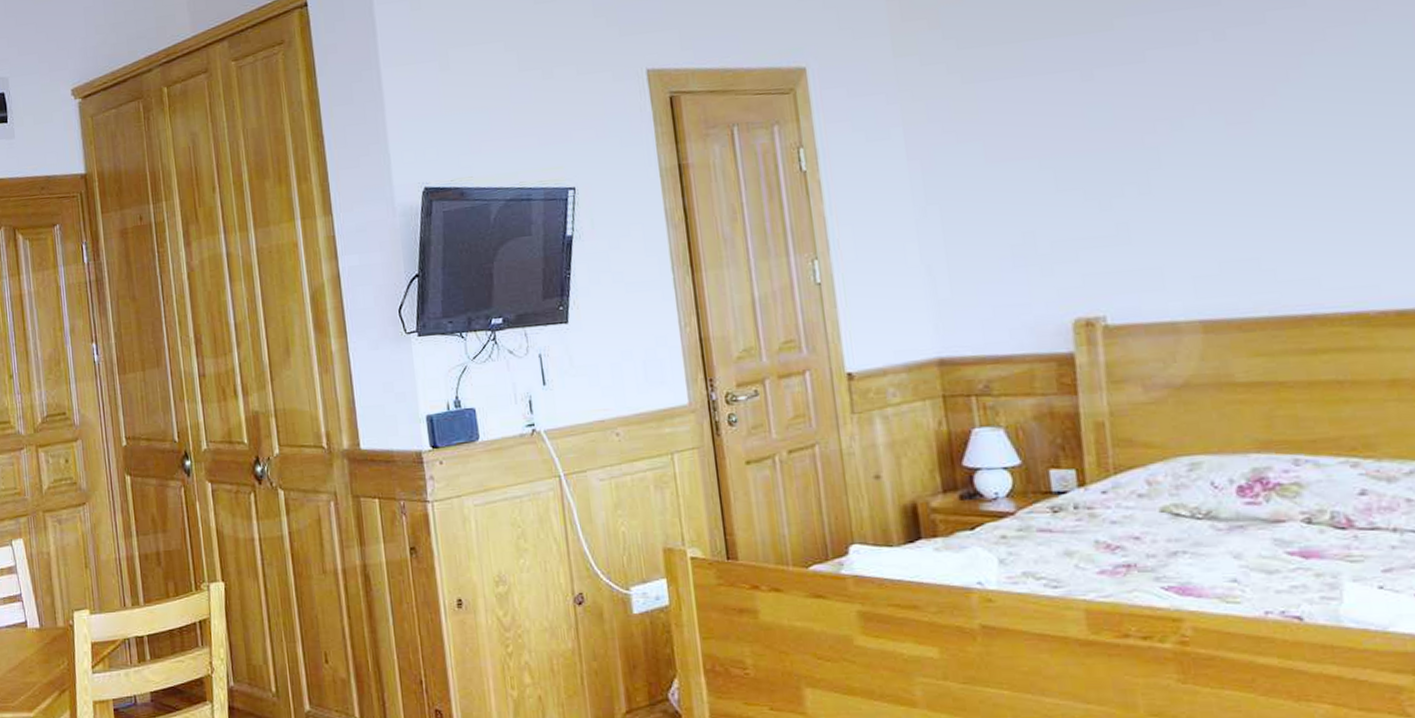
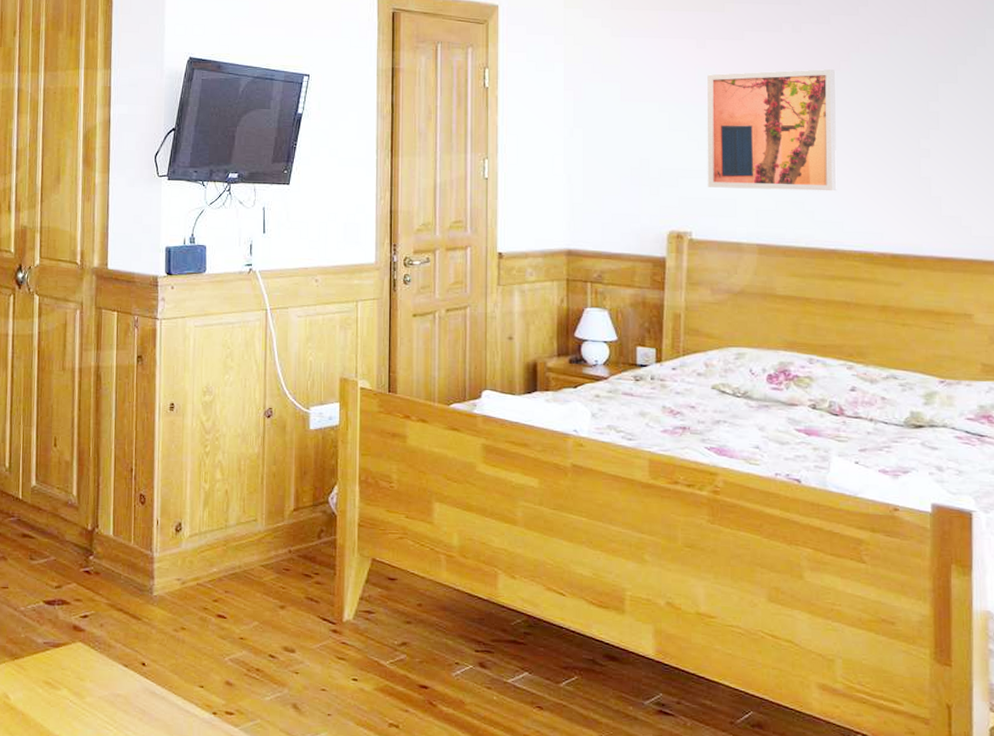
wall art: none [1101,82,1305,257] -> present [707,69,837,192]

